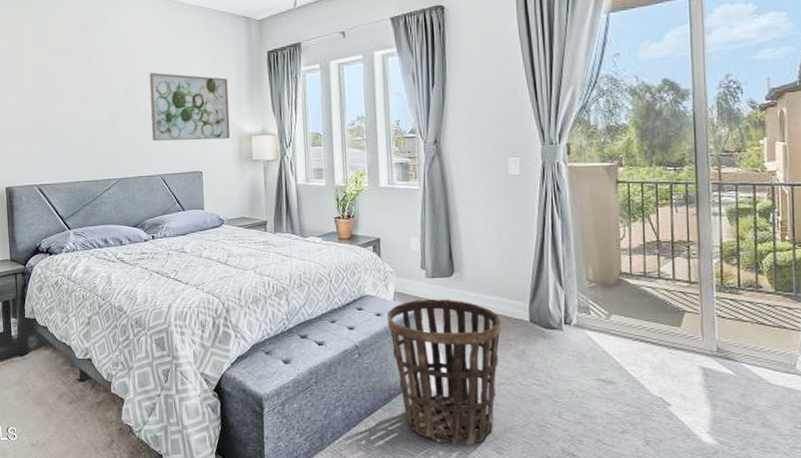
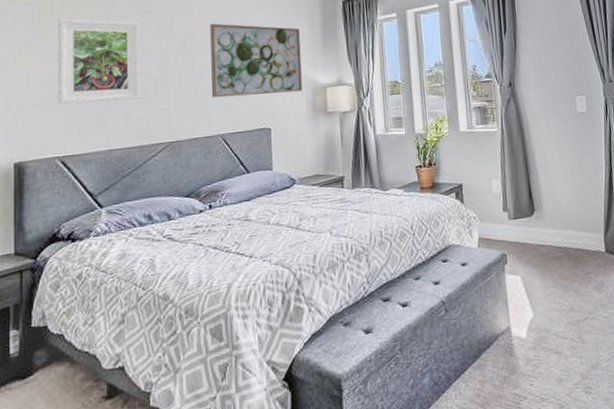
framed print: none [30,66,95,141] -> present [57,18,141,105]
basket: present [386,298,502,445] -> none [472,239,582,393]

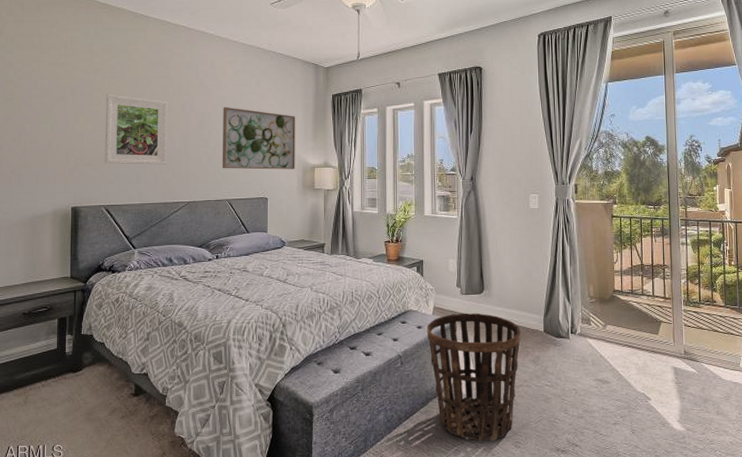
basket: none [472,239,582,393] -> present [426,313,522,441]

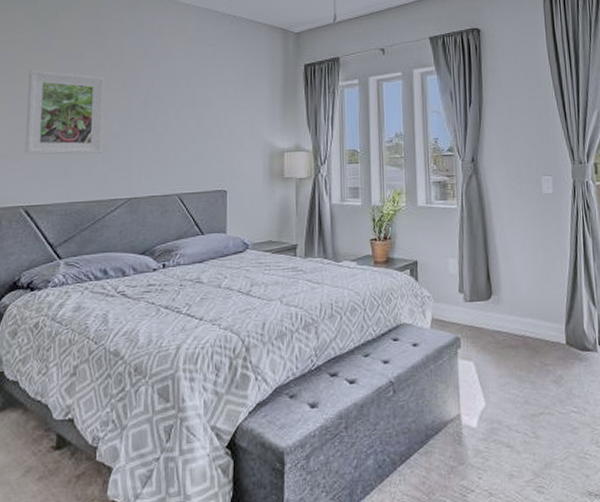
wall art: present [222,107,295,170] -> none [170,82,260,157]
basket: present [426,313,522,441] -> none [423,324,540,488]

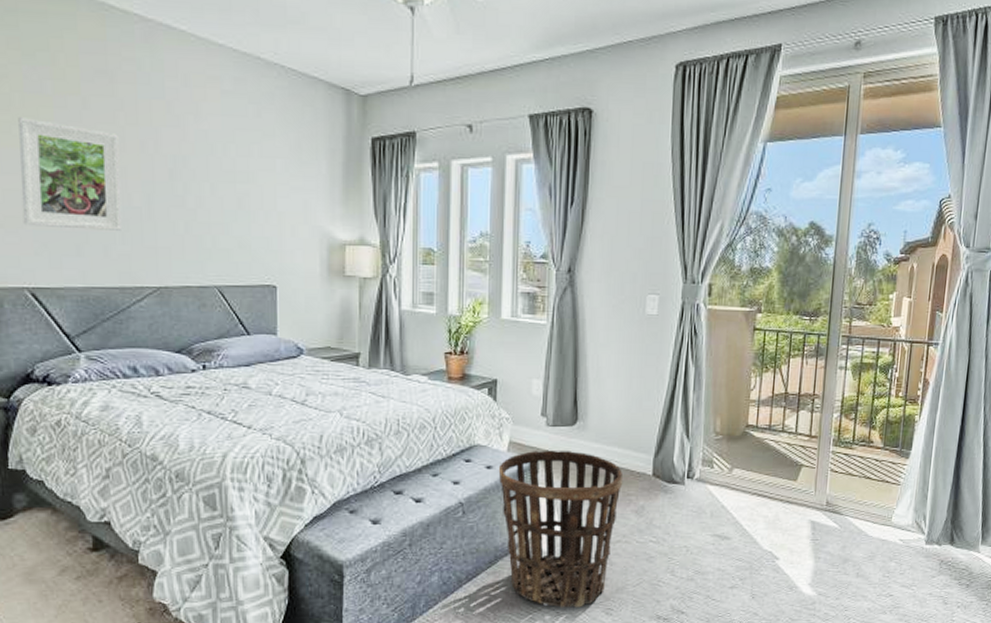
basket: none [423,324,540,488] -> present [498,450,623,608]

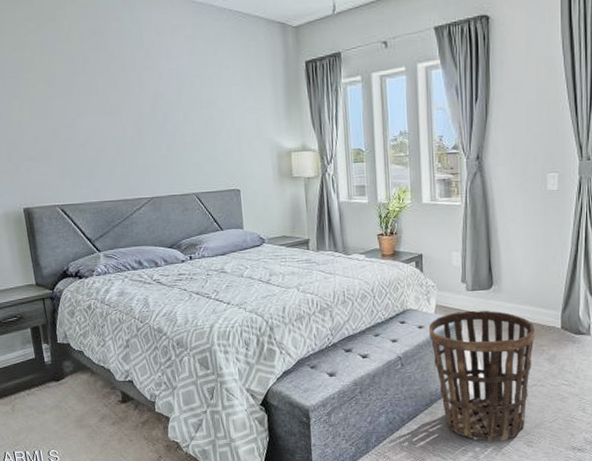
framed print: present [18,117,122,231] -> none [39,74,121,158]

